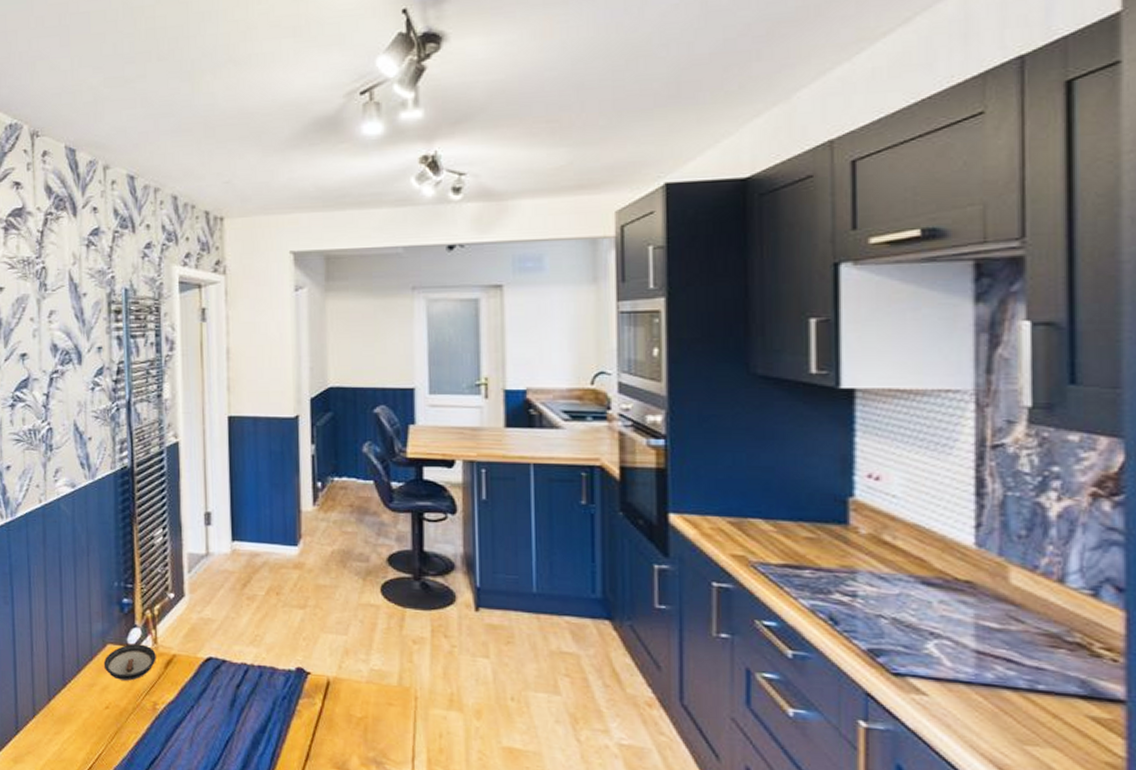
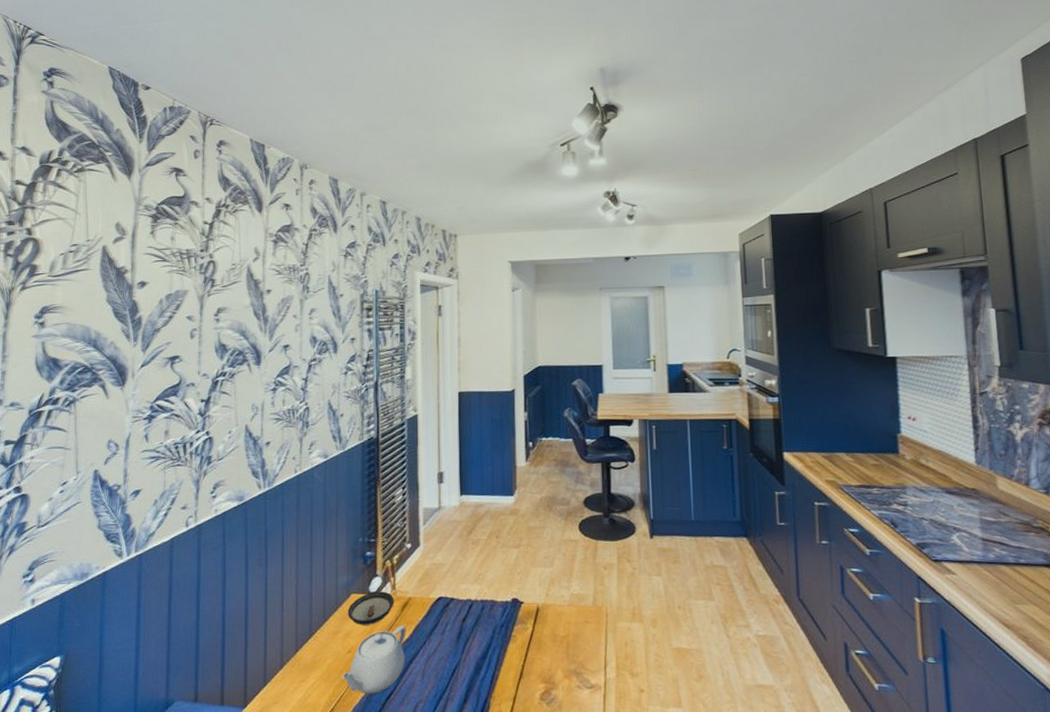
teapot: none [99,684,171,757] -> present [342,625,406,695]

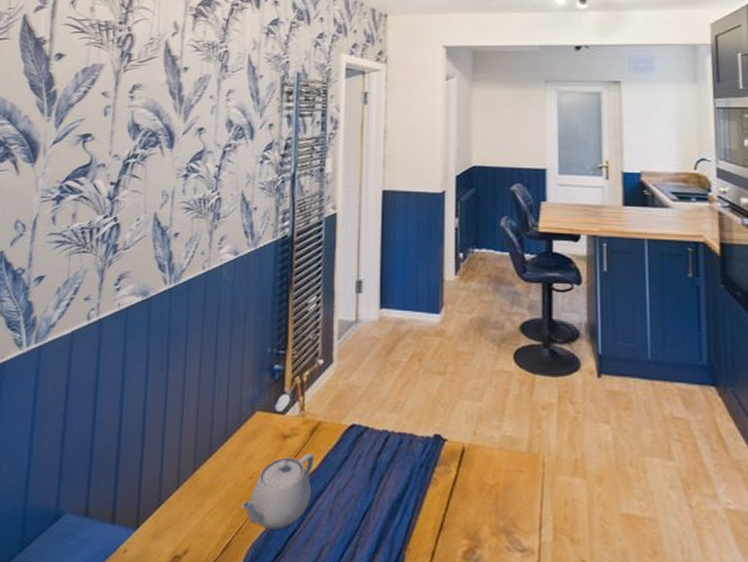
saucer: present [347,591,394,625] -> none [251,411,302,449]

